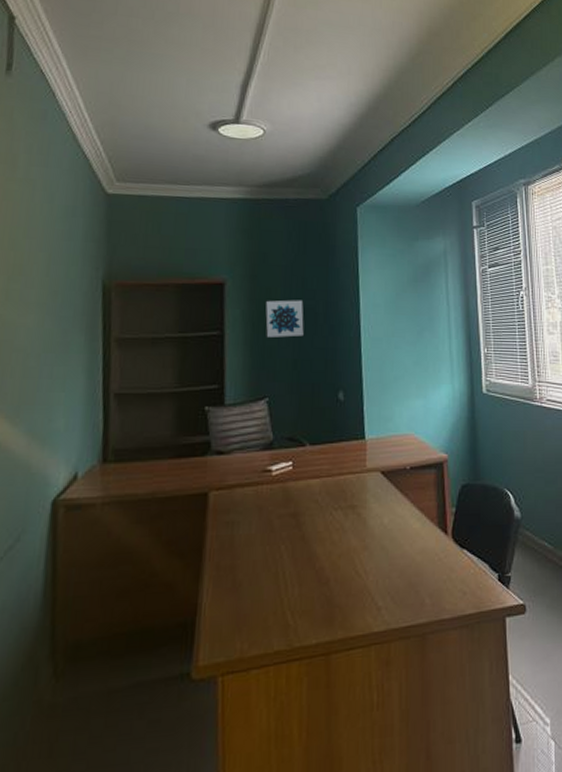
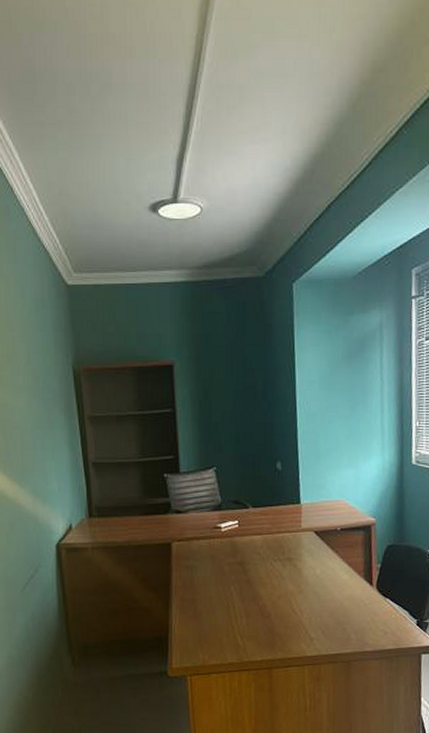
wall art: present [265,300,304,338] -> none [210,379,245,414]

